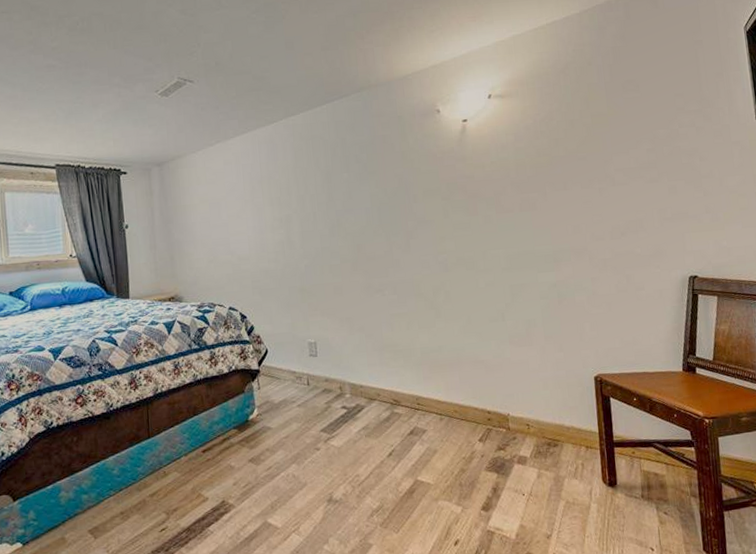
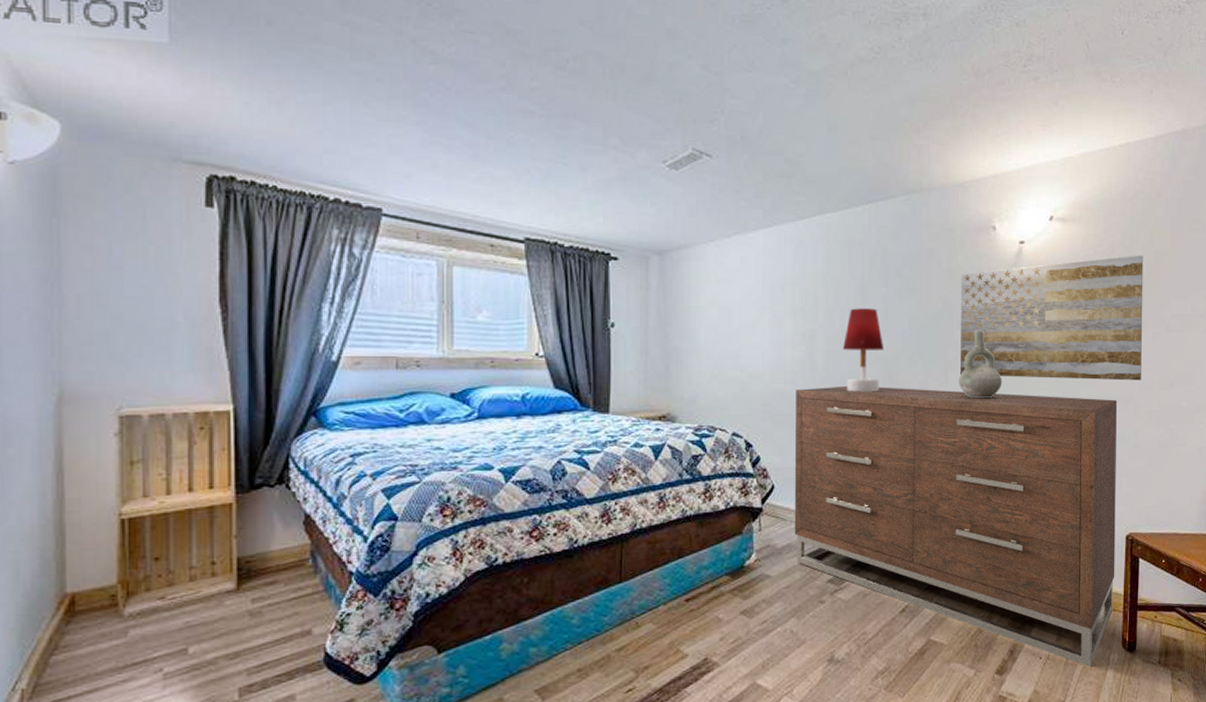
dresser: none [278,252,589,502] -> present [794,385,1117,667]
table lamp: none [315,192,351,265] -> present [842,308,885,392]
wall art: none [413,119,592,242] -> present [960,255,1143,381]
decorative vase: none [419,201,461,262] -> present [958,331,1003,399]

